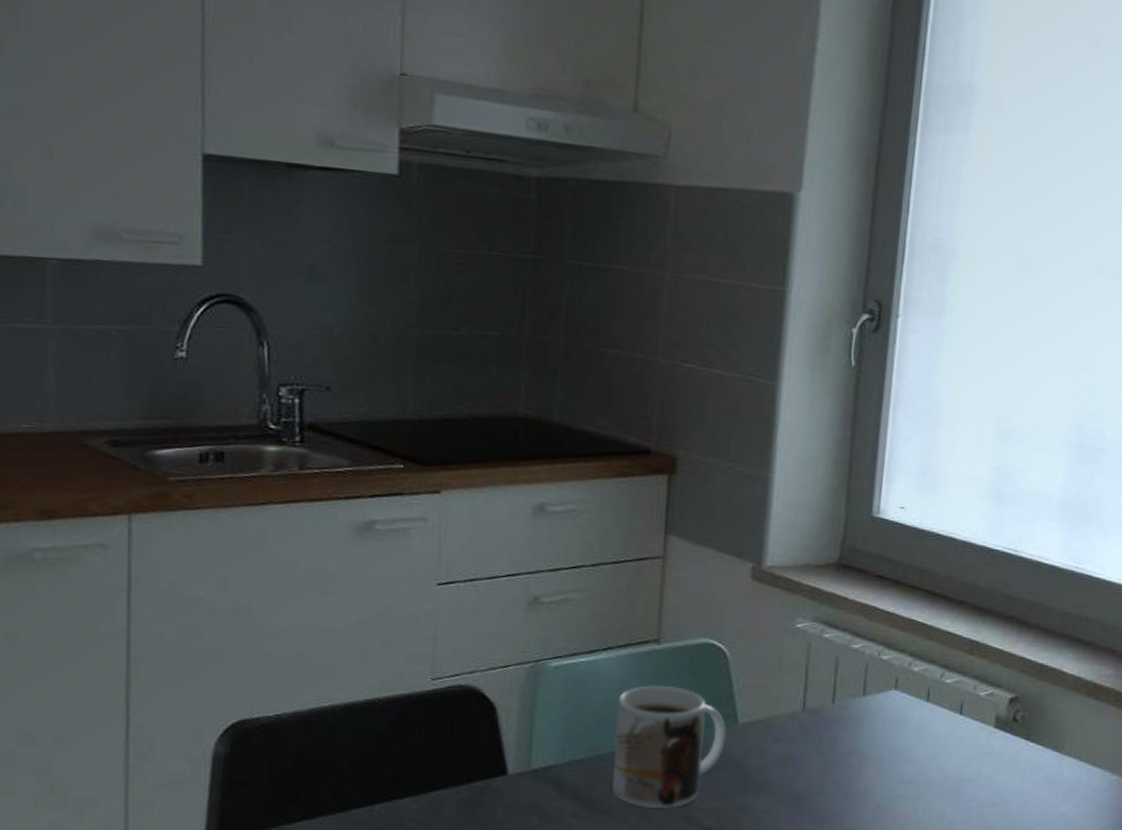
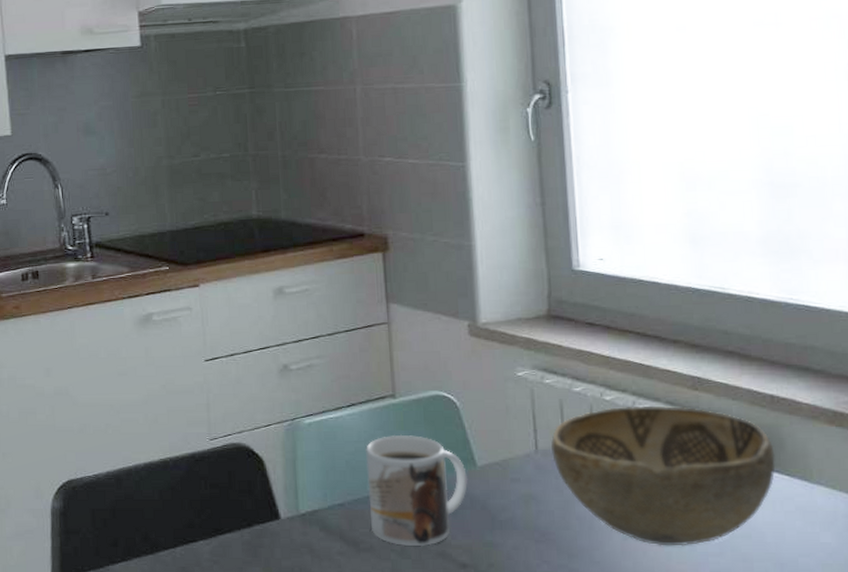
decorative bowl: none [818,667,1035,814] -> present [551,406,776,546]

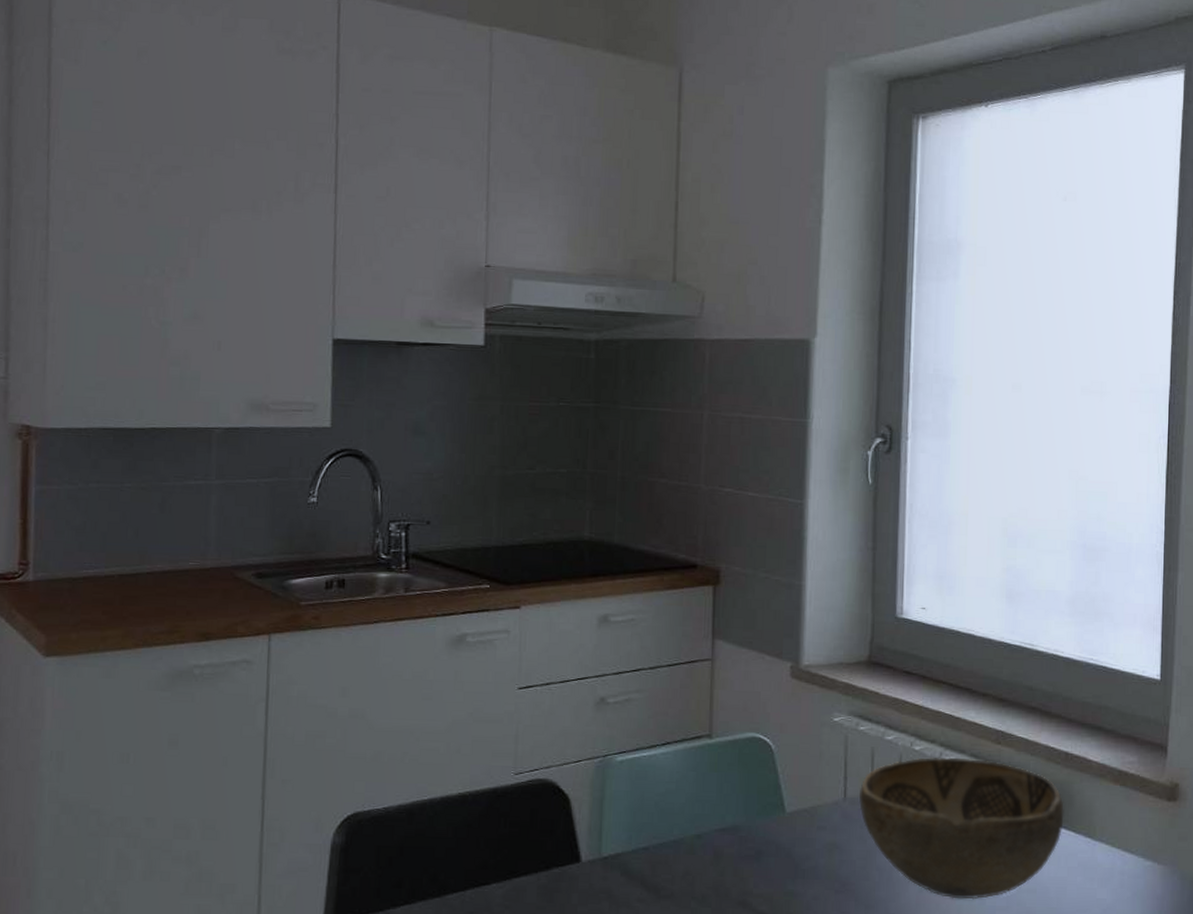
mug: present [366,434,467,547] -> none [674,776,775,895]

